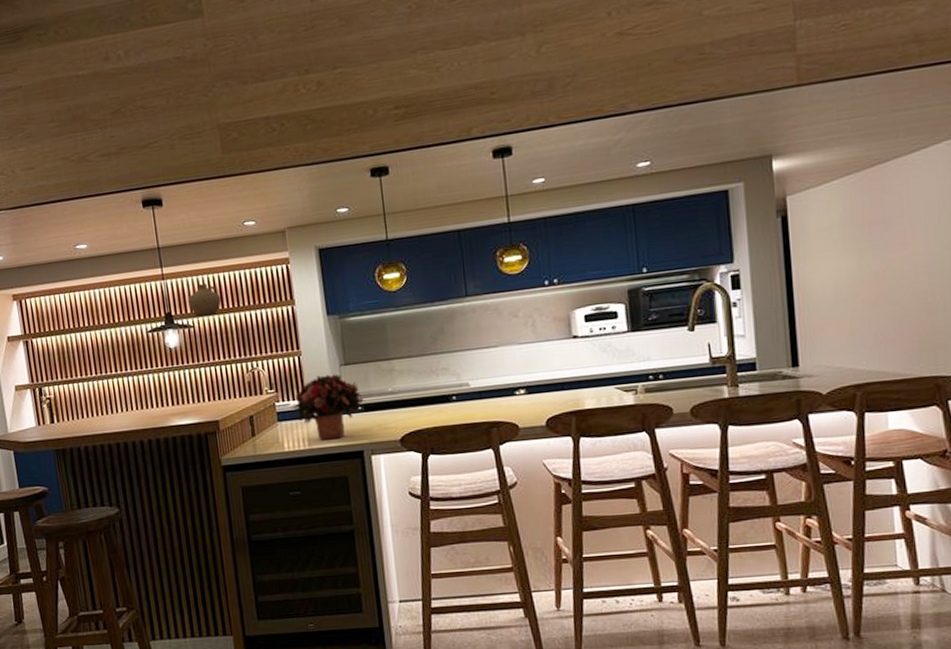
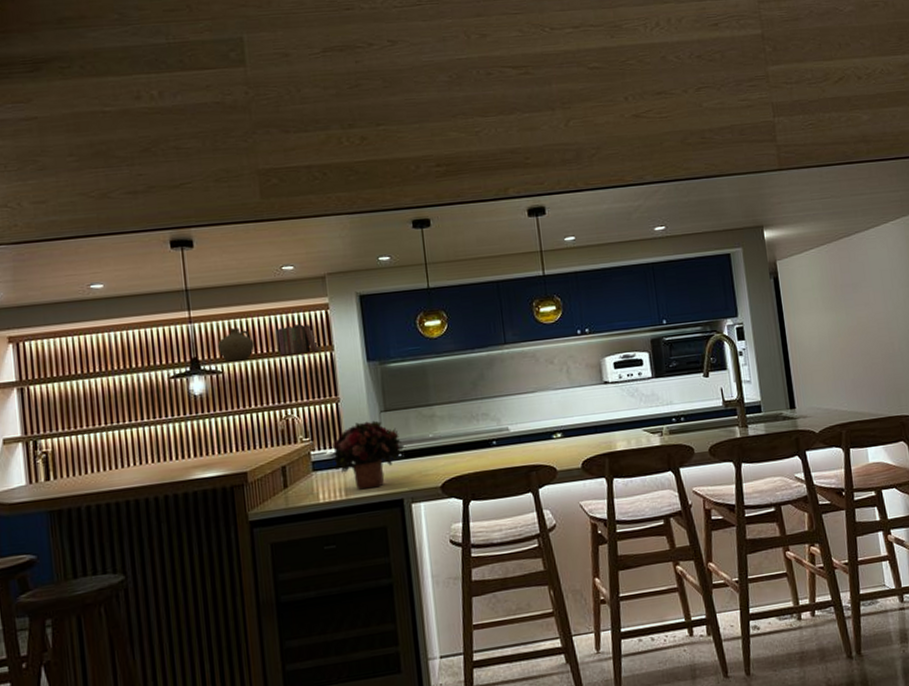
books: none [241,279,282,311] -> present [276,324,320,356]

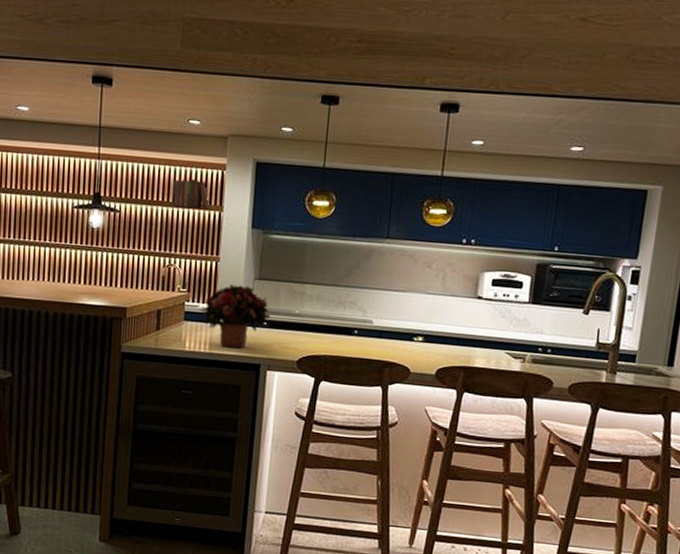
ceramic jug: present [218,328,255,362] -> none [119,171,152,205]

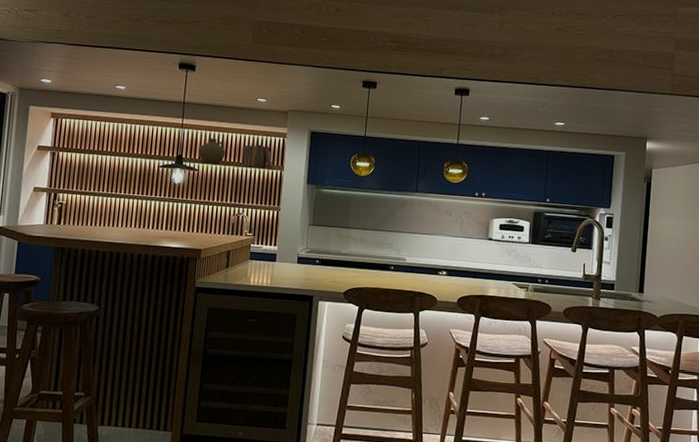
ceramic jug: none [119,171,152,205] -> present [198,138,226,165]
bouquet: present [200,284,271,349] -> none [263,229,322,283]

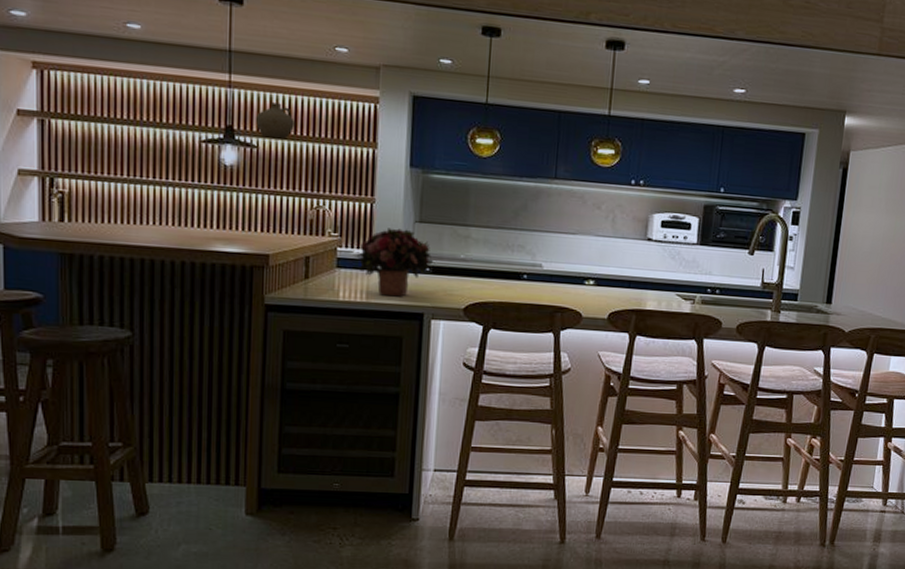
books: present [242,144,273,169] -> none [319,112,363,147]
bouquet: none [263,229,322,283] -> present [354,228,434,297]

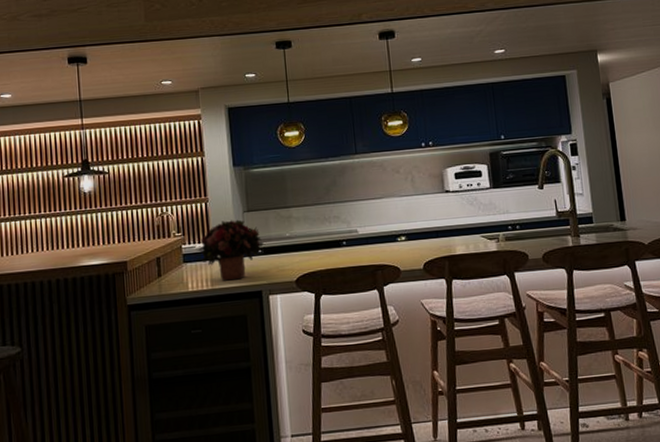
ceramic jug: present [256,102,295,140] -> none [105,134,136,164]

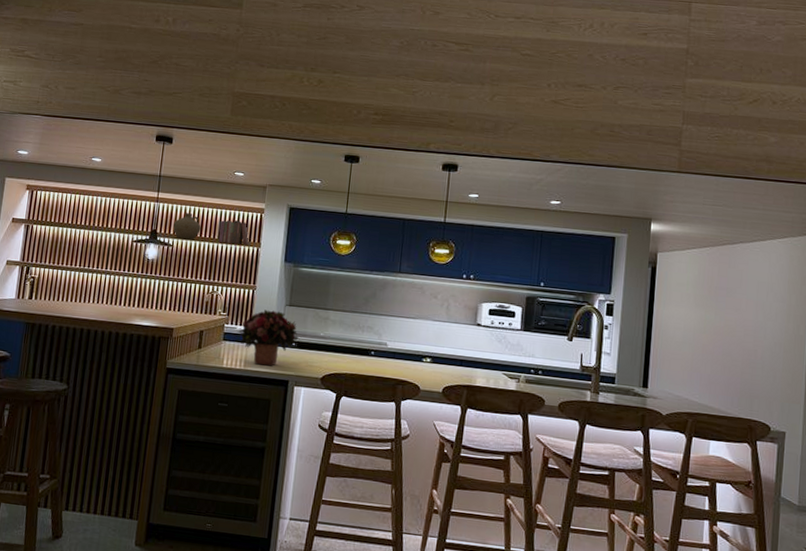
ceramic jug: none [105,134,136,164] -> present [173,213,201,240]
books: none [155,132,193,160] -> present [218,220,250,246]

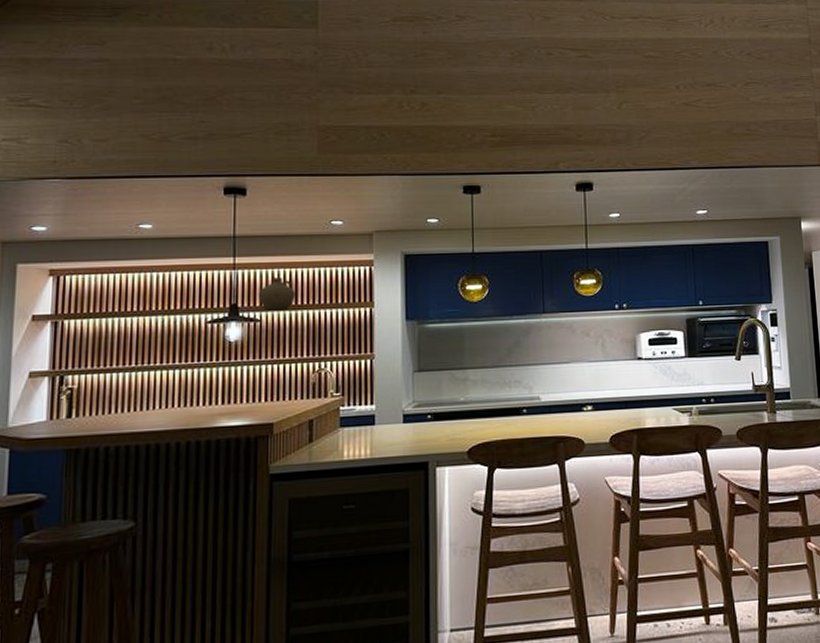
books: present [218,220,250,246] -> none [319,278,360,309]
bouquet: present [237,309,299,366] -> none [357,380,435,450]

